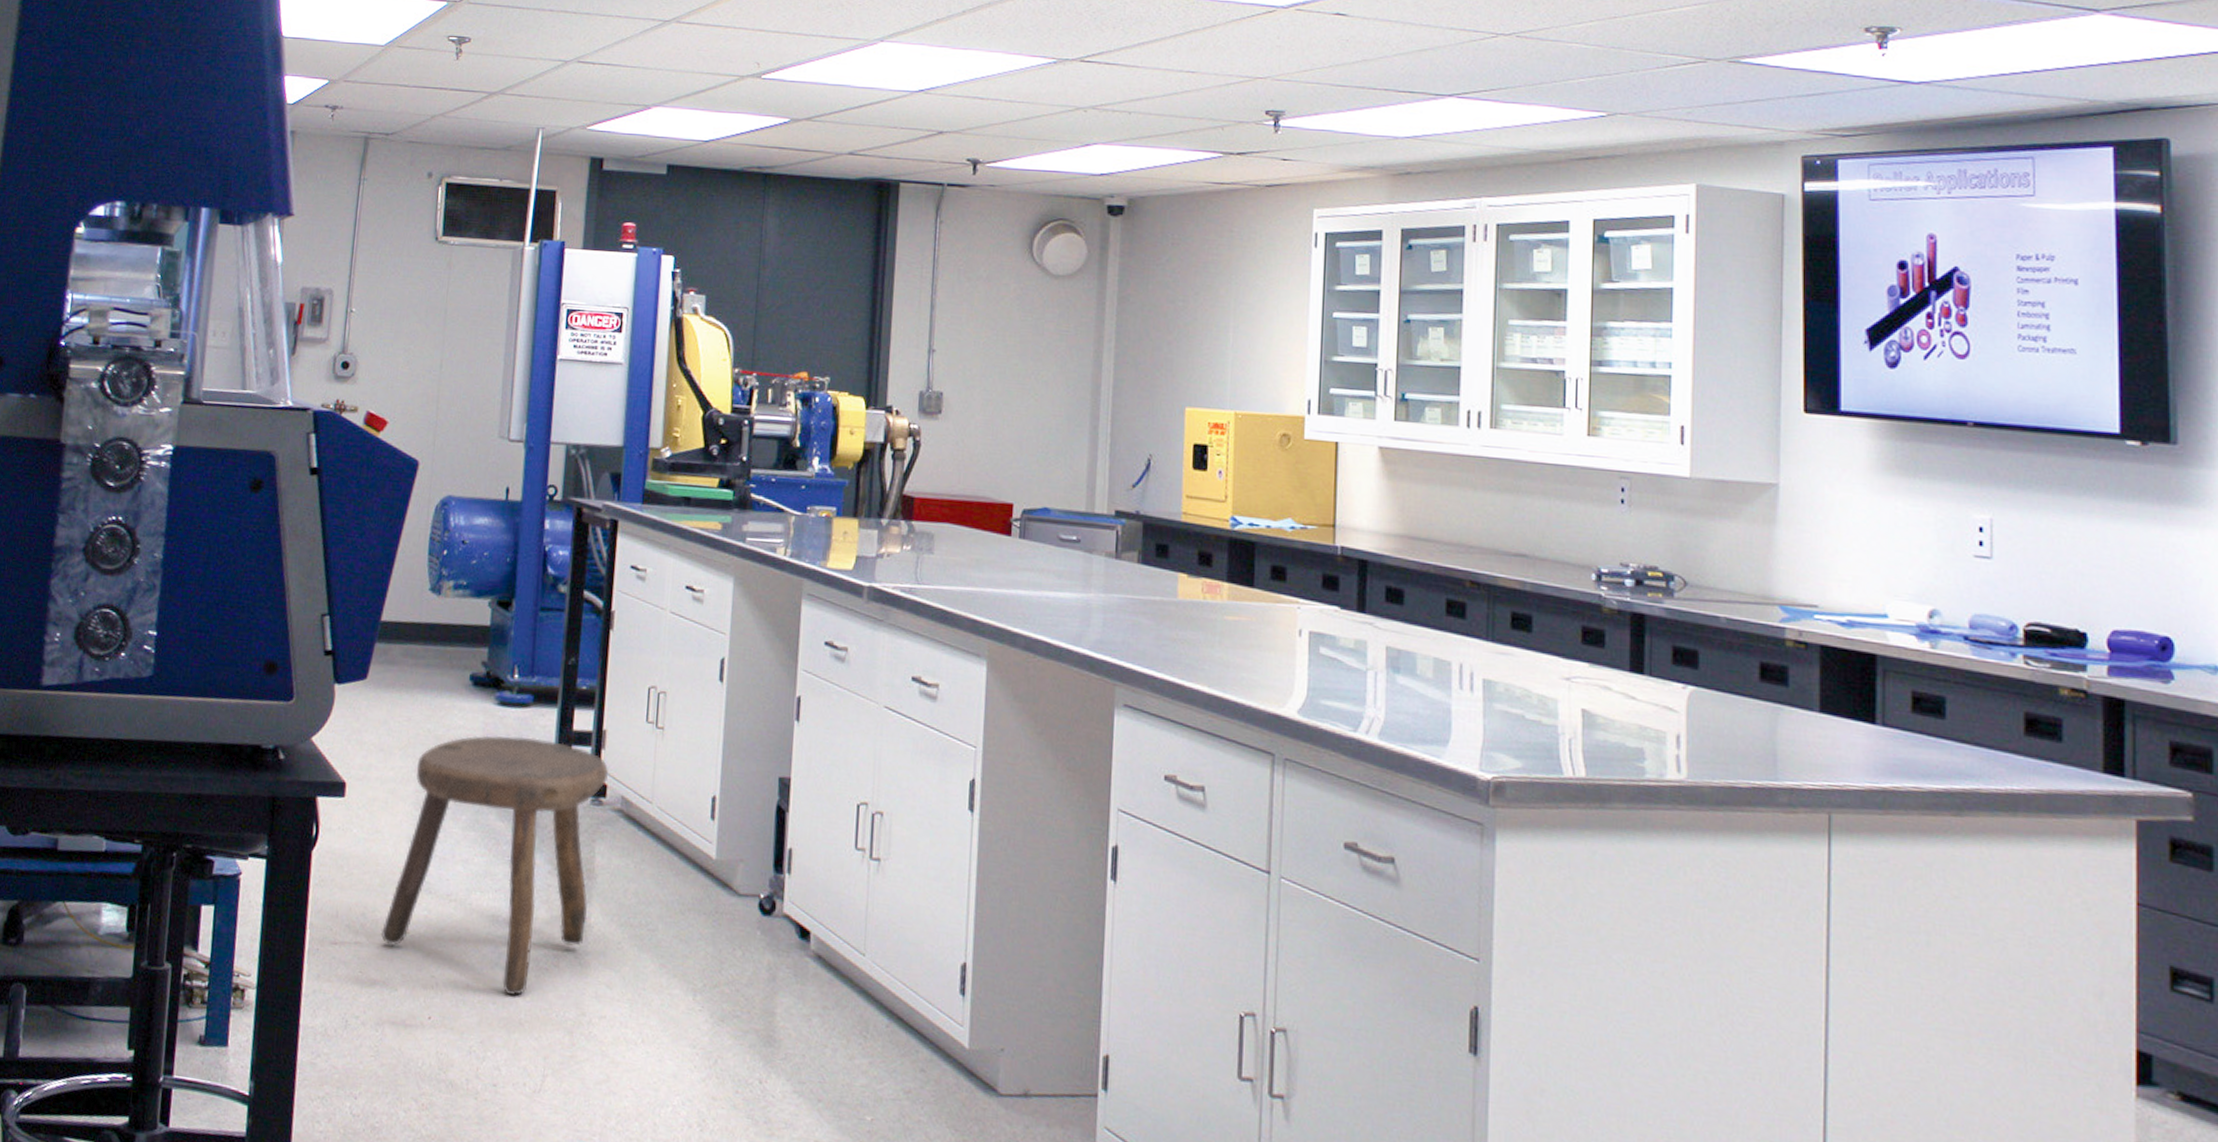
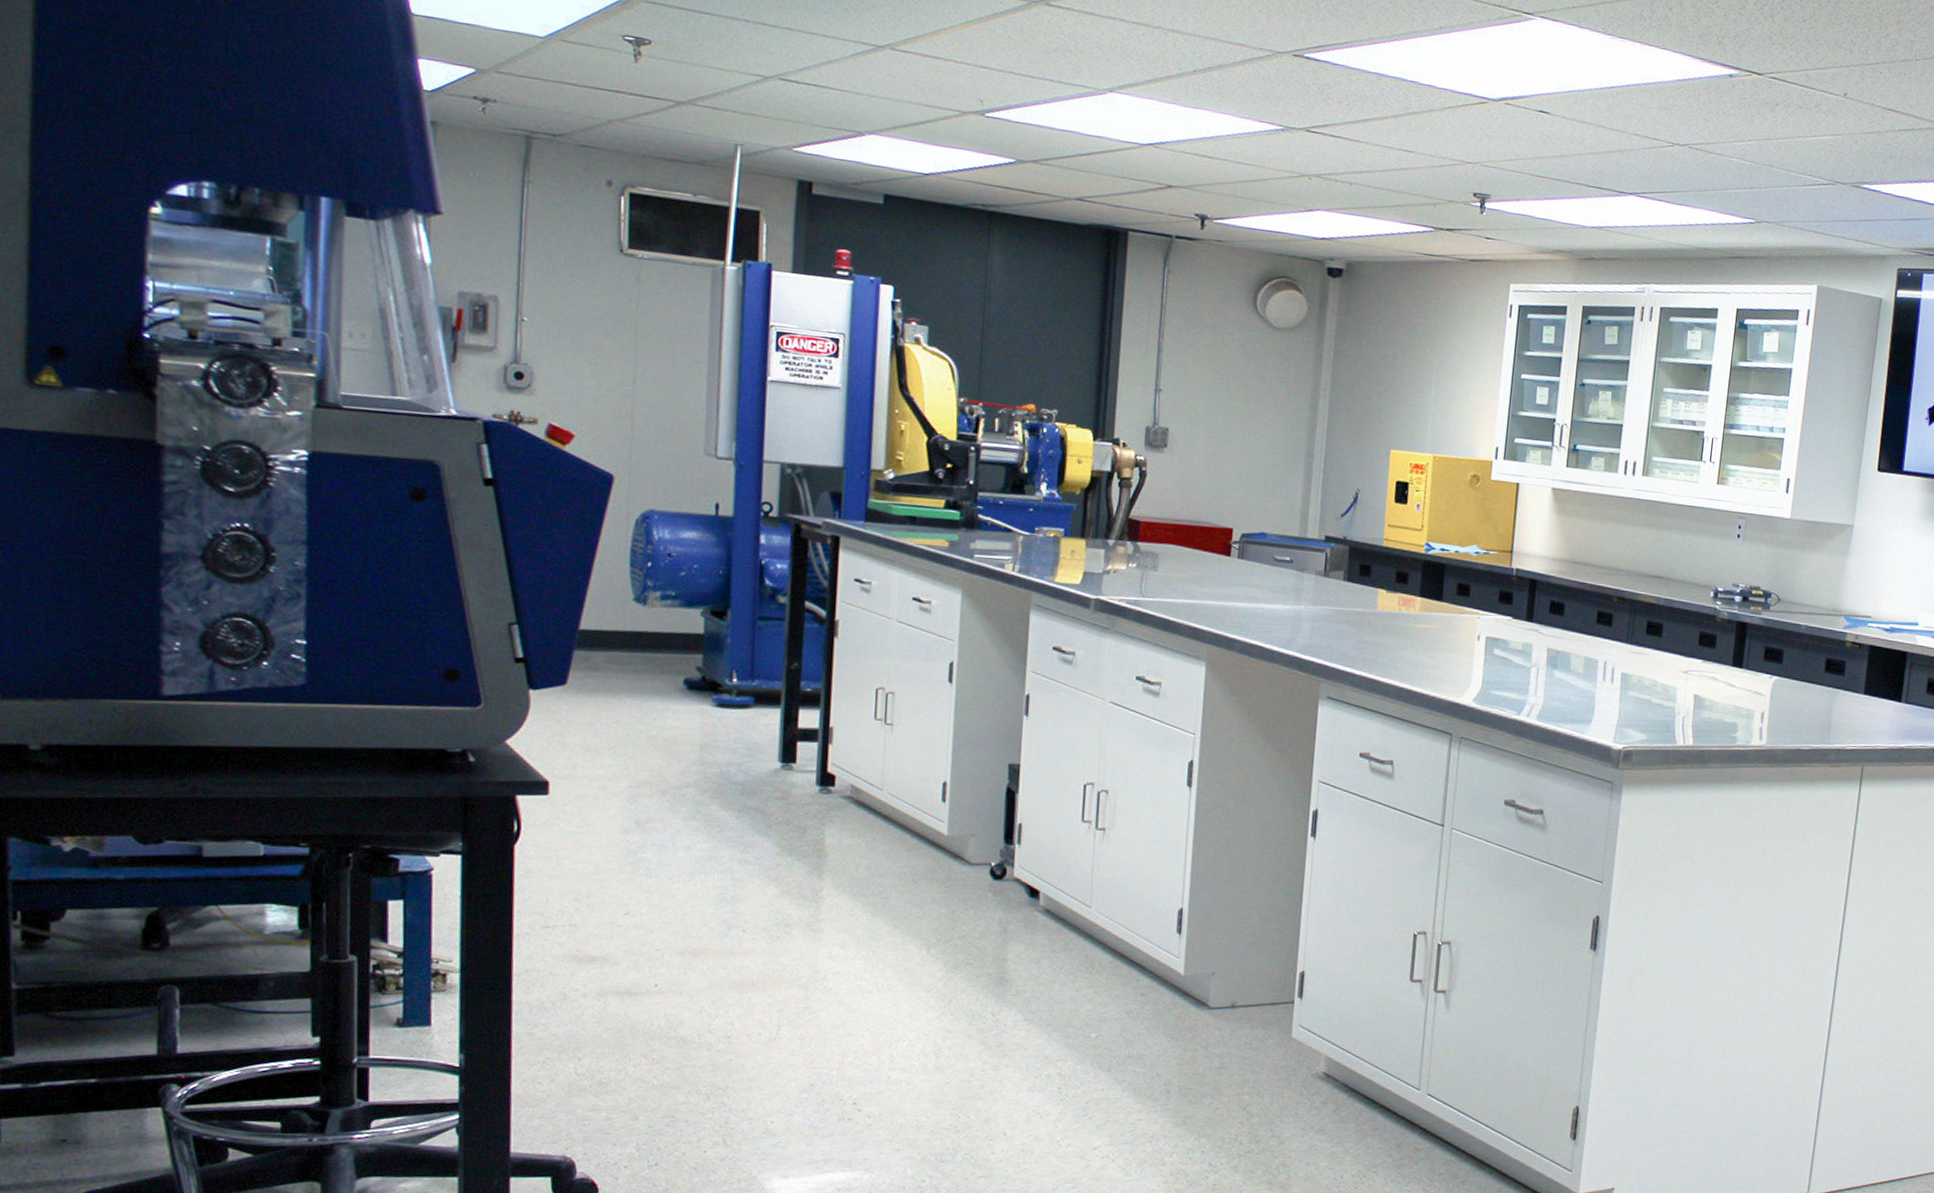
stool: present [380,735,609,996] -> none [597,734,838,961]

